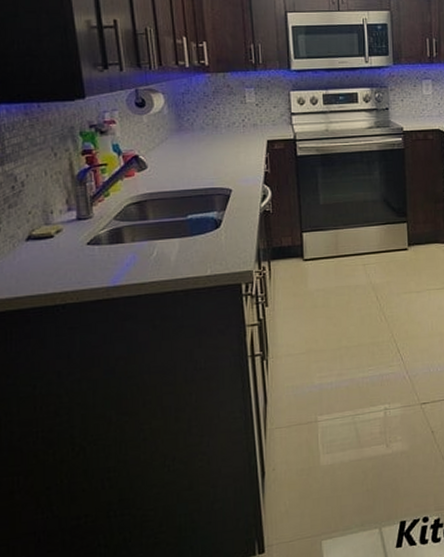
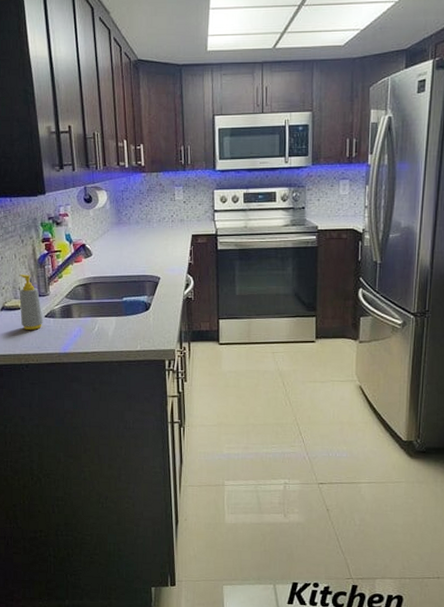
soap bottle: none [51,194,85,262] -> present [19,274,43,330]

